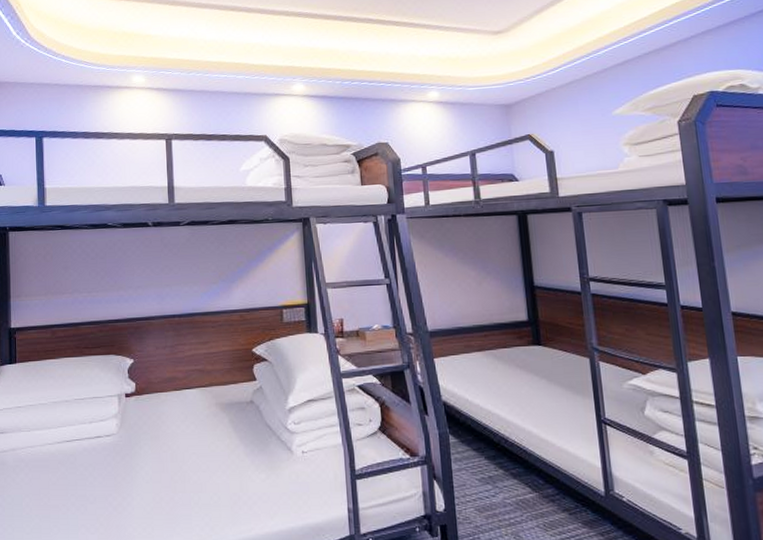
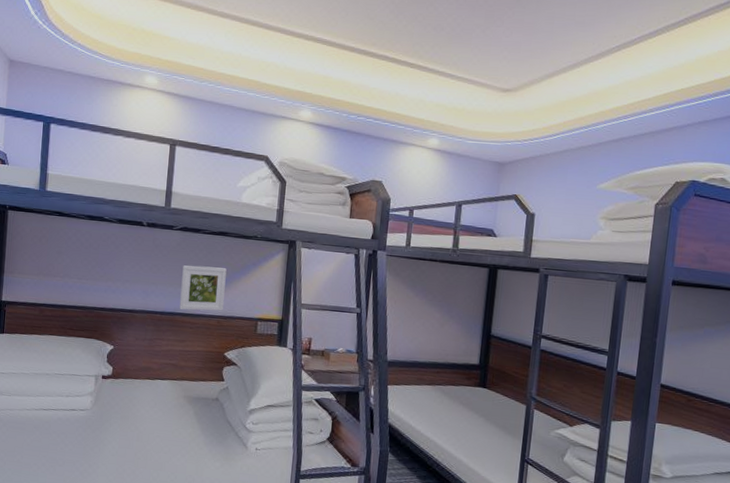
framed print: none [195,258,244,309] -> present [179,265,227,311]

